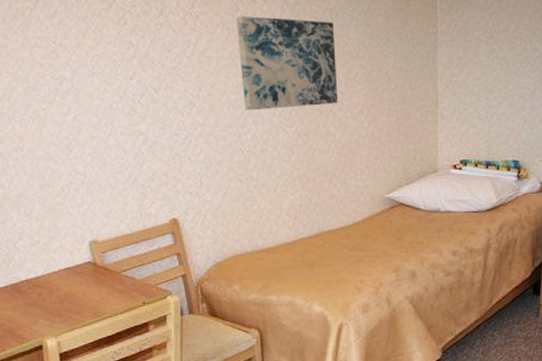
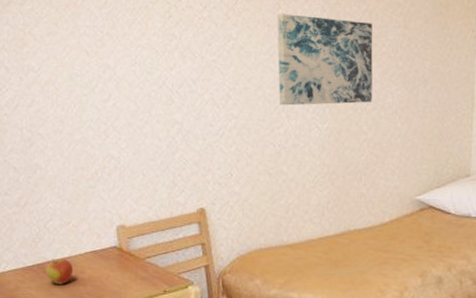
apple: none [20,277,49,303] -> present [45,258,74,284]

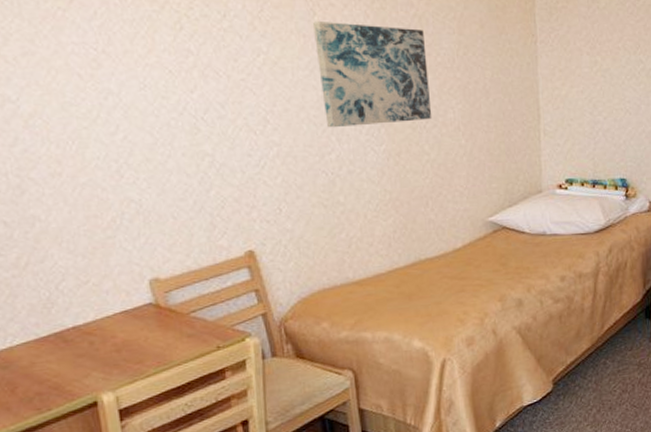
apple: present [45,258,74,284] -> none [65,324,102,354]

